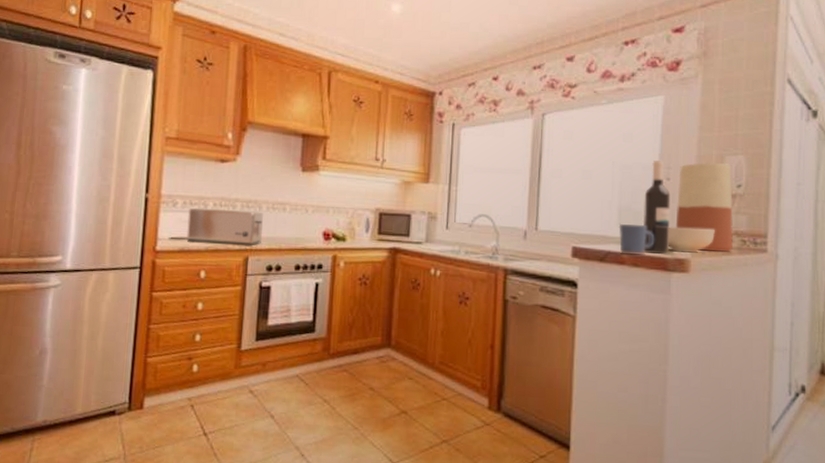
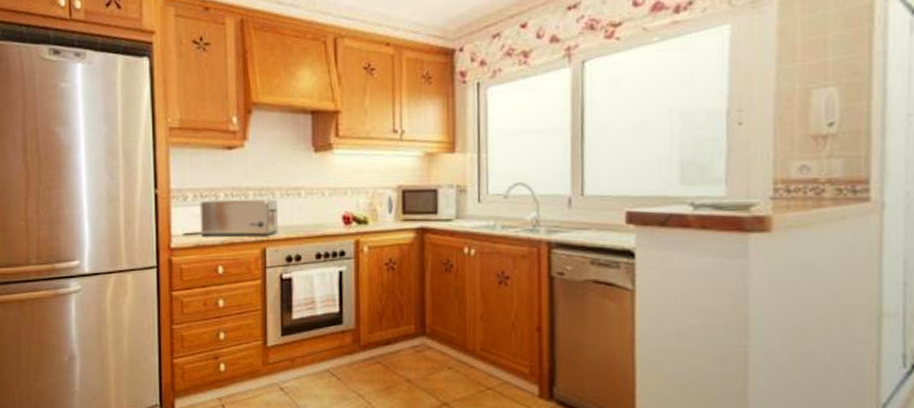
mug: present [618,223,655,255] -> none [681,180,726,216]
wine bottle: present [642,159,671,254] -> none [710,101,745,212]
bowl: present [667,227,716,253] -> none [742,178,803,208]
vase: present [675,162,734,253] -> none [751,98,826,206]

